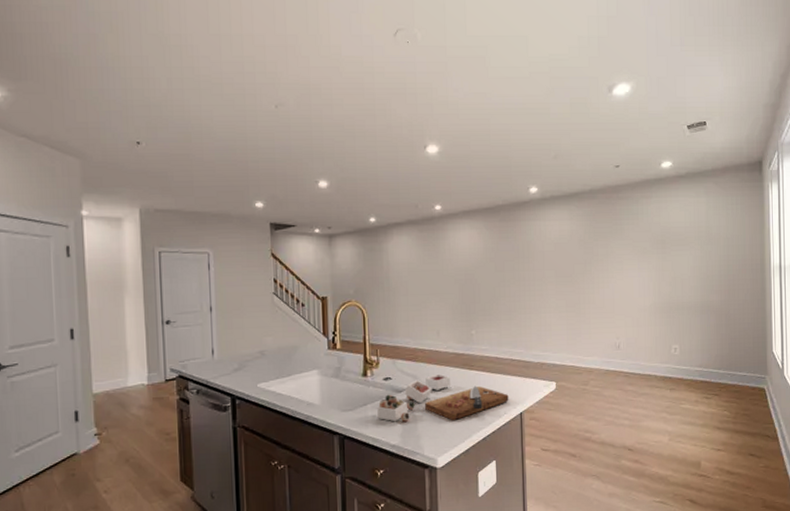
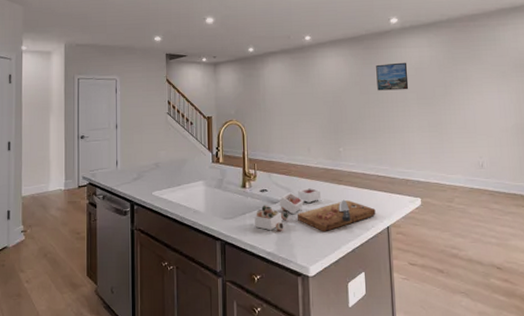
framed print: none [513,236,547,268] -> present [376,62,409,91]

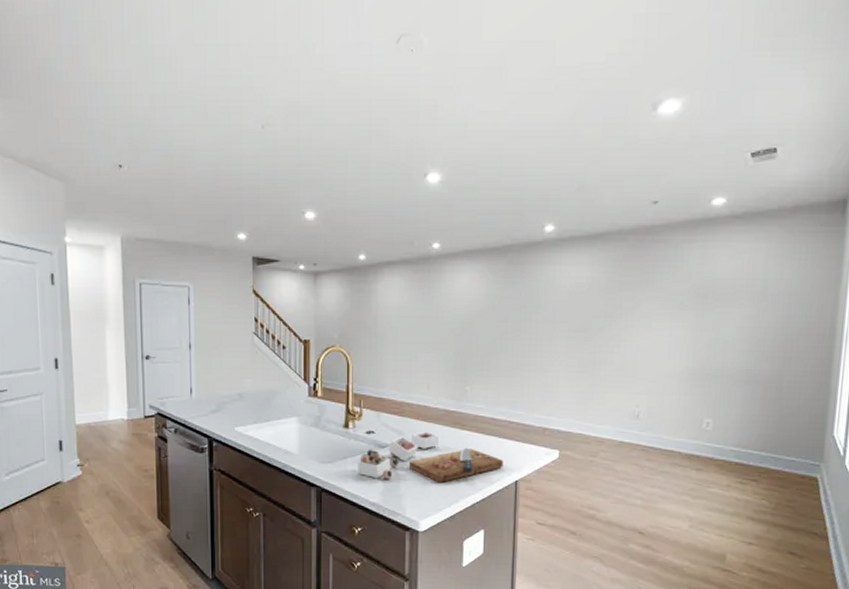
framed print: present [376,62,409,91] -> none [519,284,561,319]

